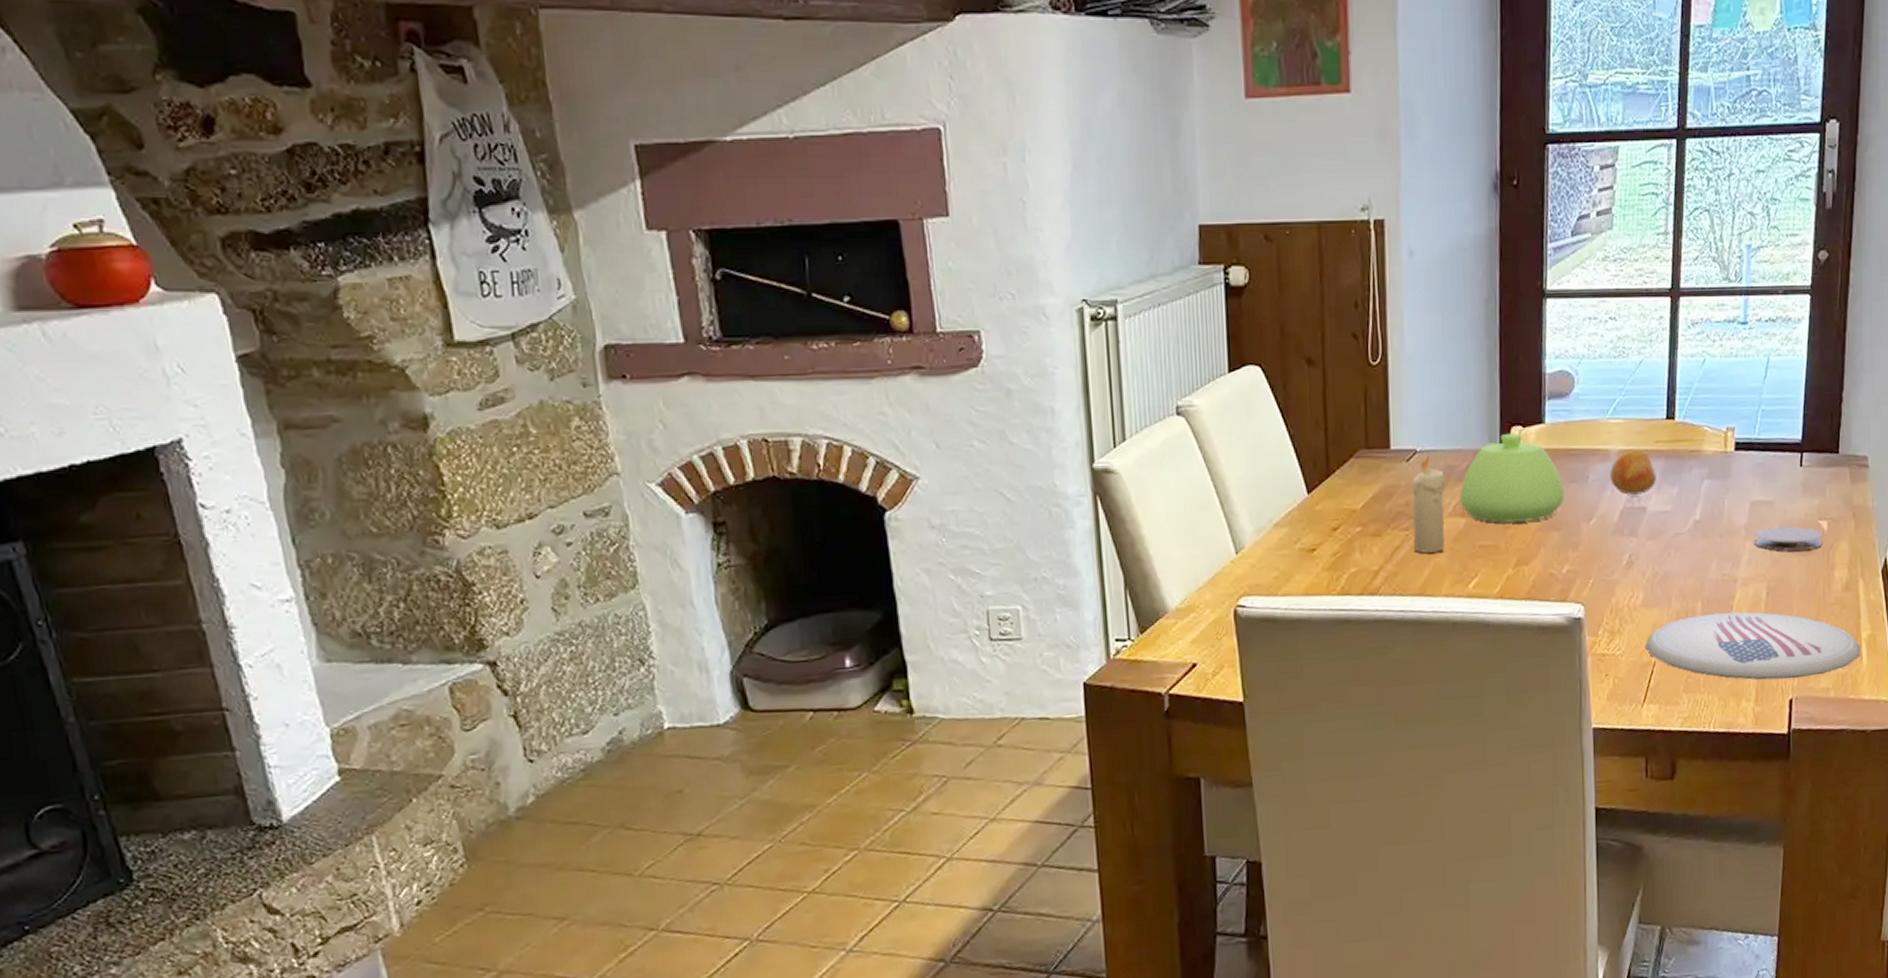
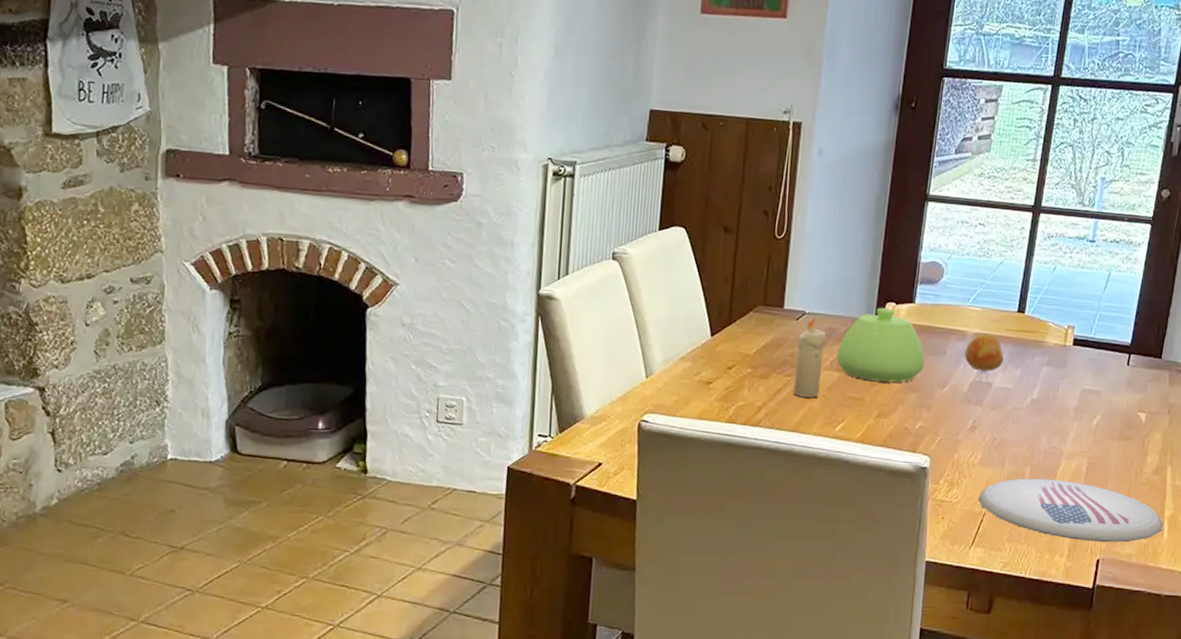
coaster: present [1754,525,1823,551] -> none [1081,413,1141,436]

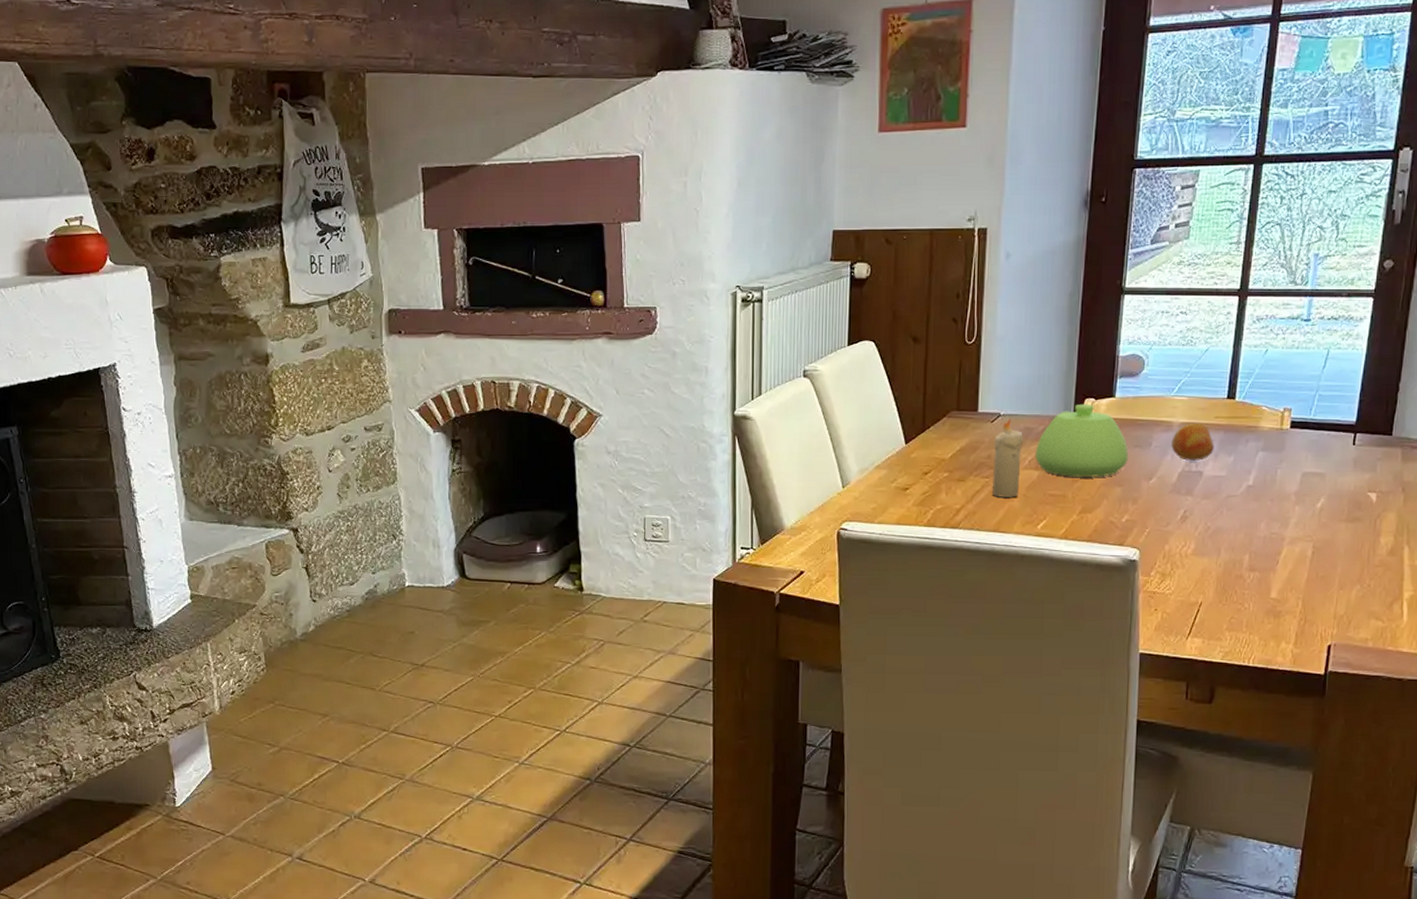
plate: present [978,478,1164,543] -> none [1194,565,1403,628]

